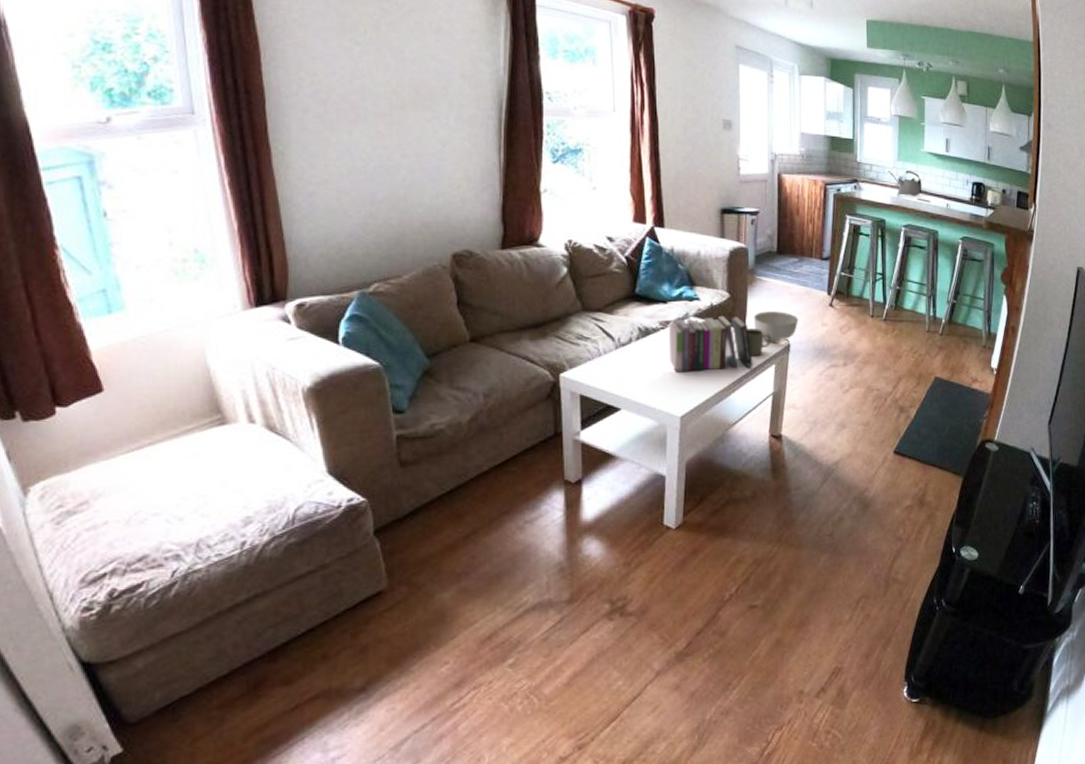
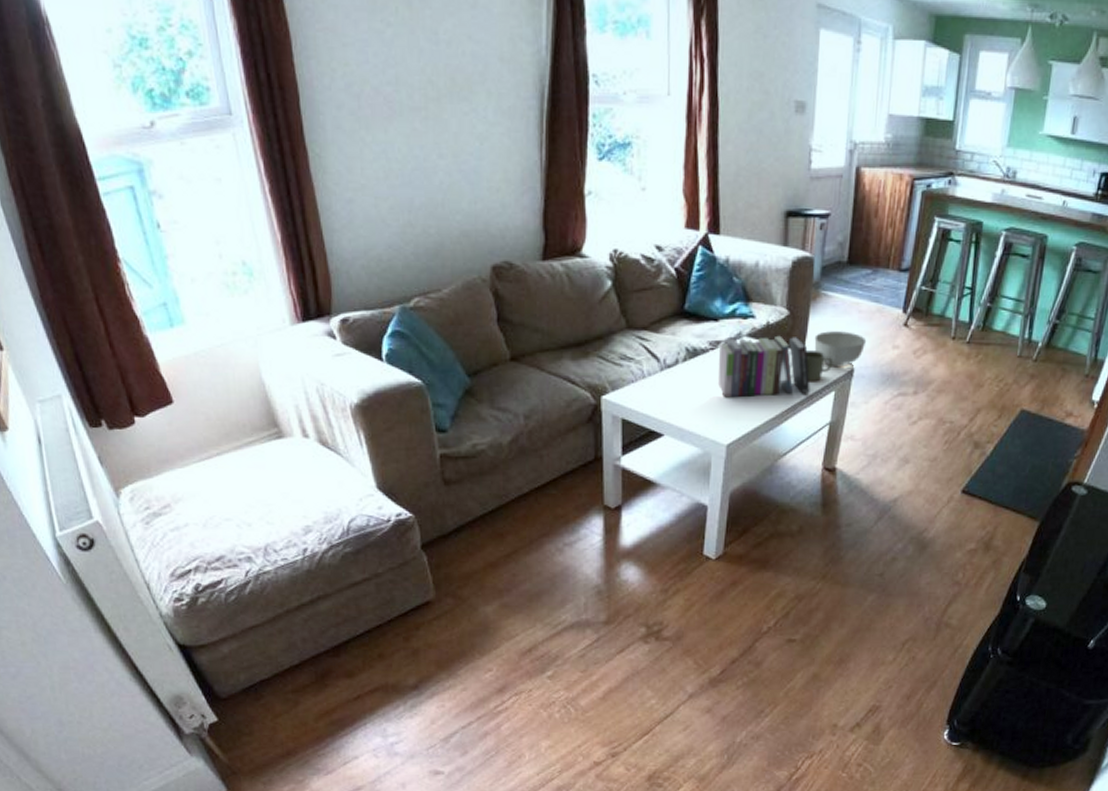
kettle: present [897,170,922,197] -> none [1001,159,1035,193]

